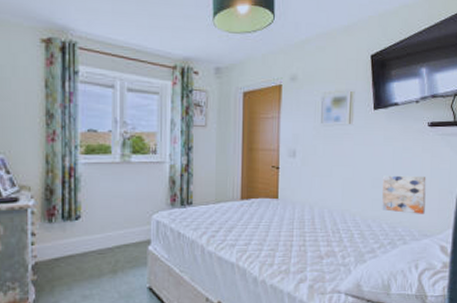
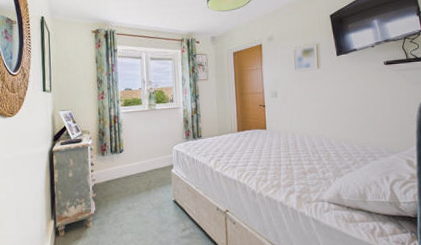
wall art: present [382,175,426,214] -> none [349,104,390,135]

